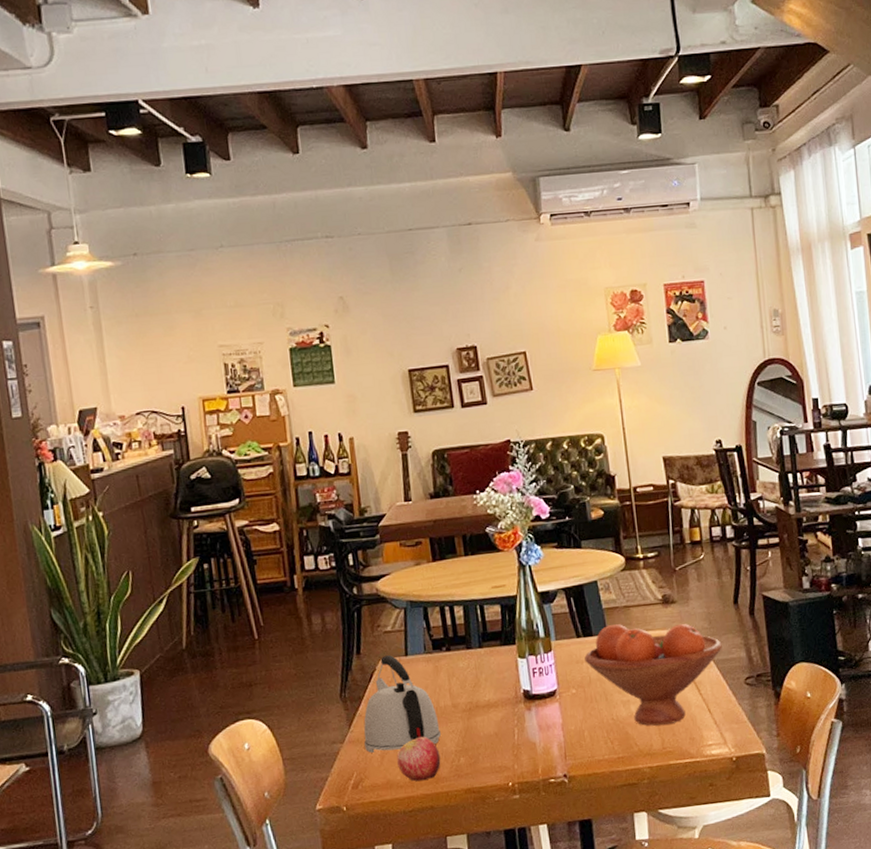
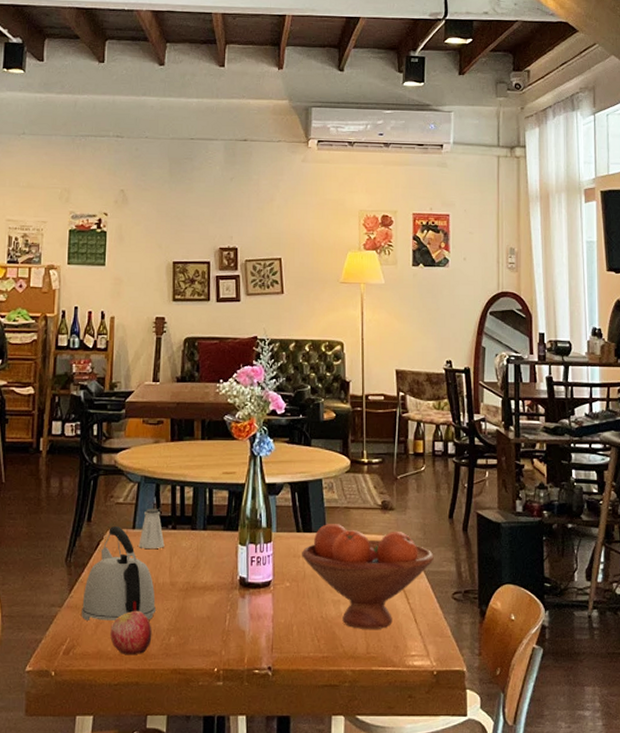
saltshaker: none [413,632,441,674] -> present [138,509,165,548]

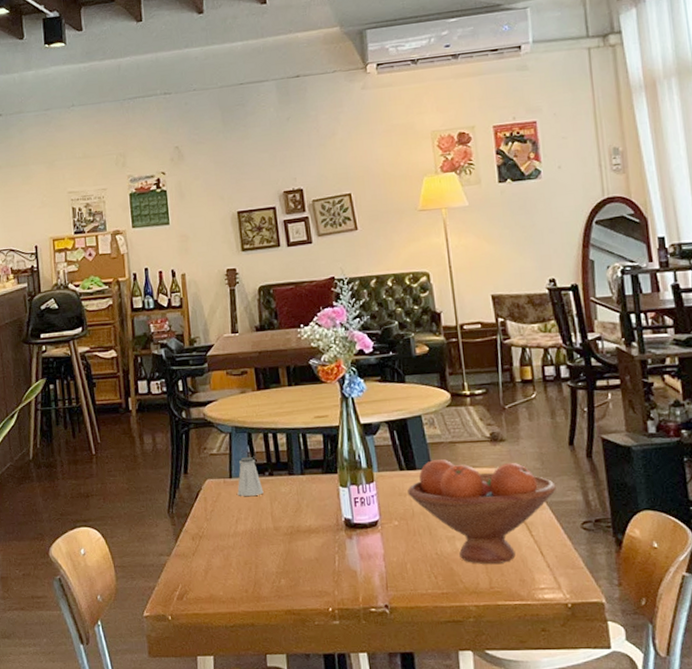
kettle: present [82,526,156,620] -> none [189,477,262,567]
apple: present [110,610,152,654] -> none [220,555,262,598]

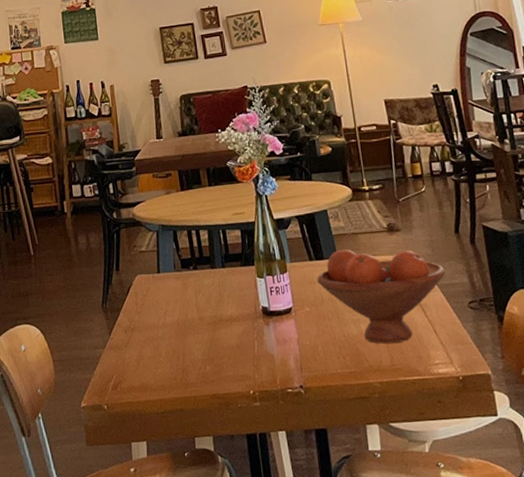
saltshaker: present [237,457,264,496] -> none [165,253,189,290]

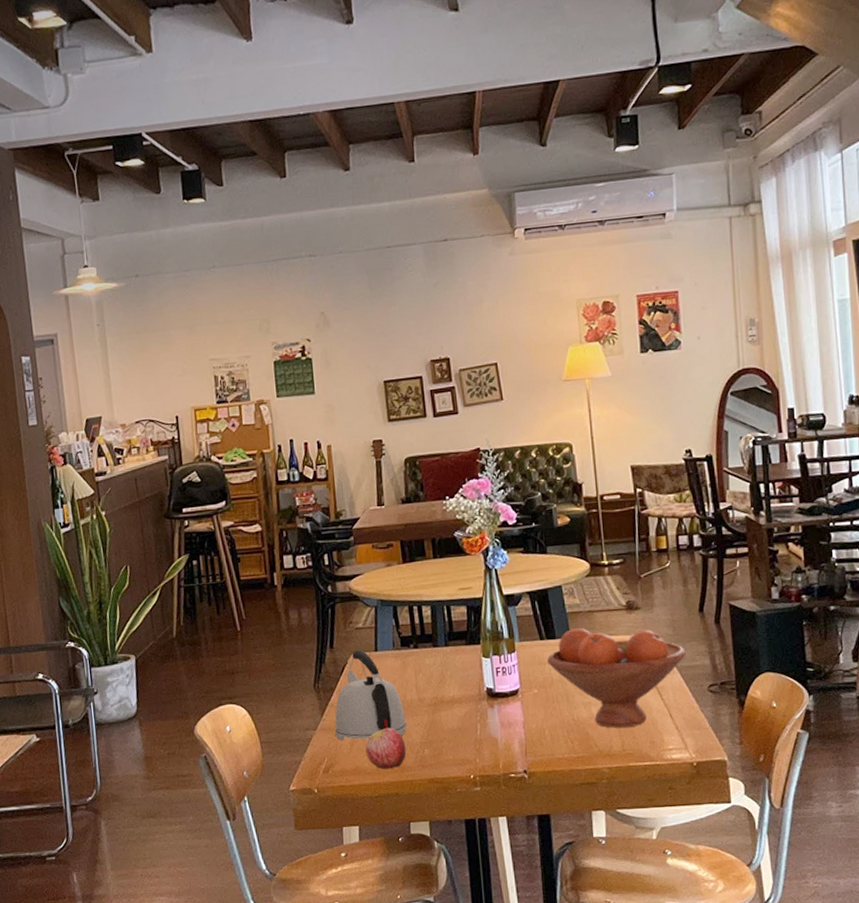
kettle: none [122,272,189,358] -> present [335,650,407,741]
apple: none [150,345,190,385] -> present [365,727,407,769]

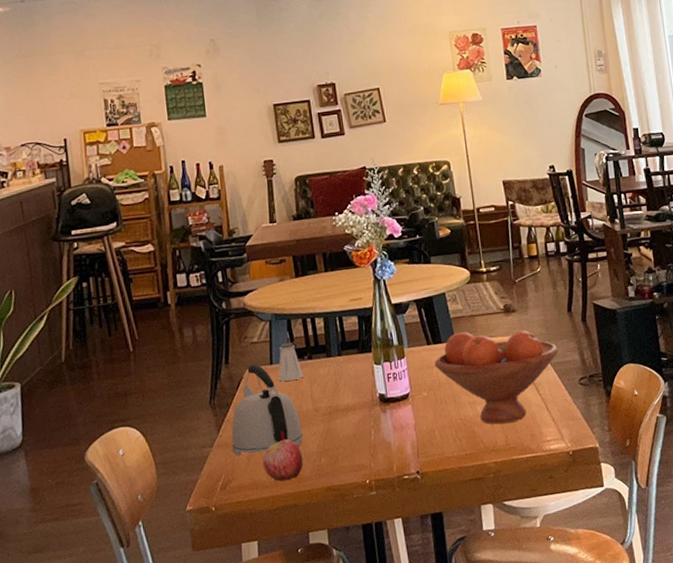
saltshaker: none [382,630,409,669] -> present [278,343,304,382]

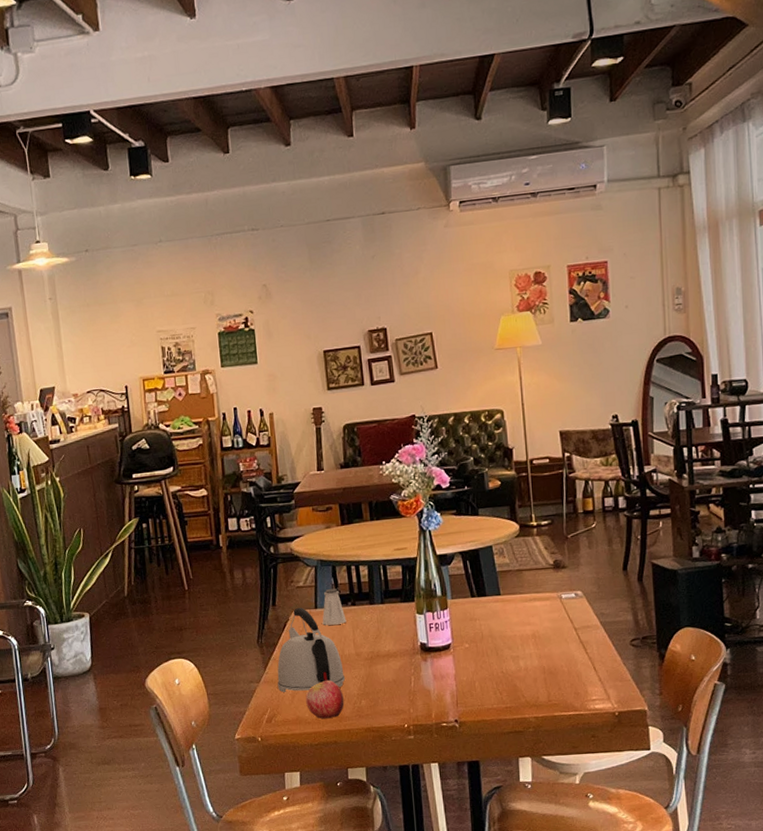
fruit bowl: present [434,330,558,425] -> none [478,586,610,680]

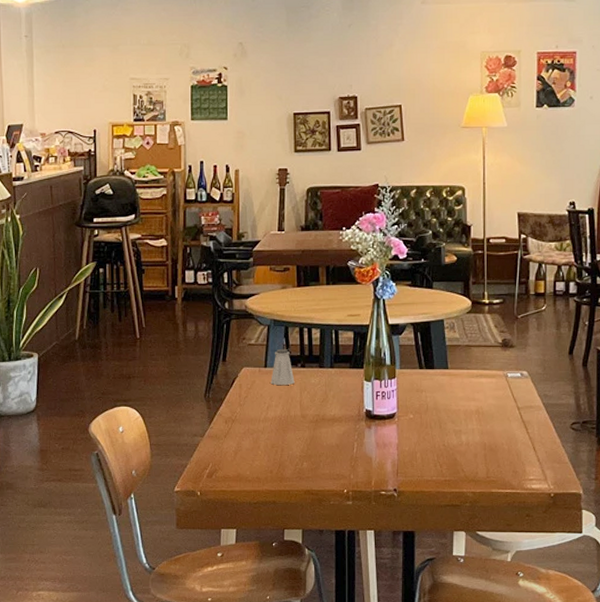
kettle: present [277,608,345,692] -> none [221,365,288,448]
apple: present [305,680,345,719] -> none [248,439,286,477]

